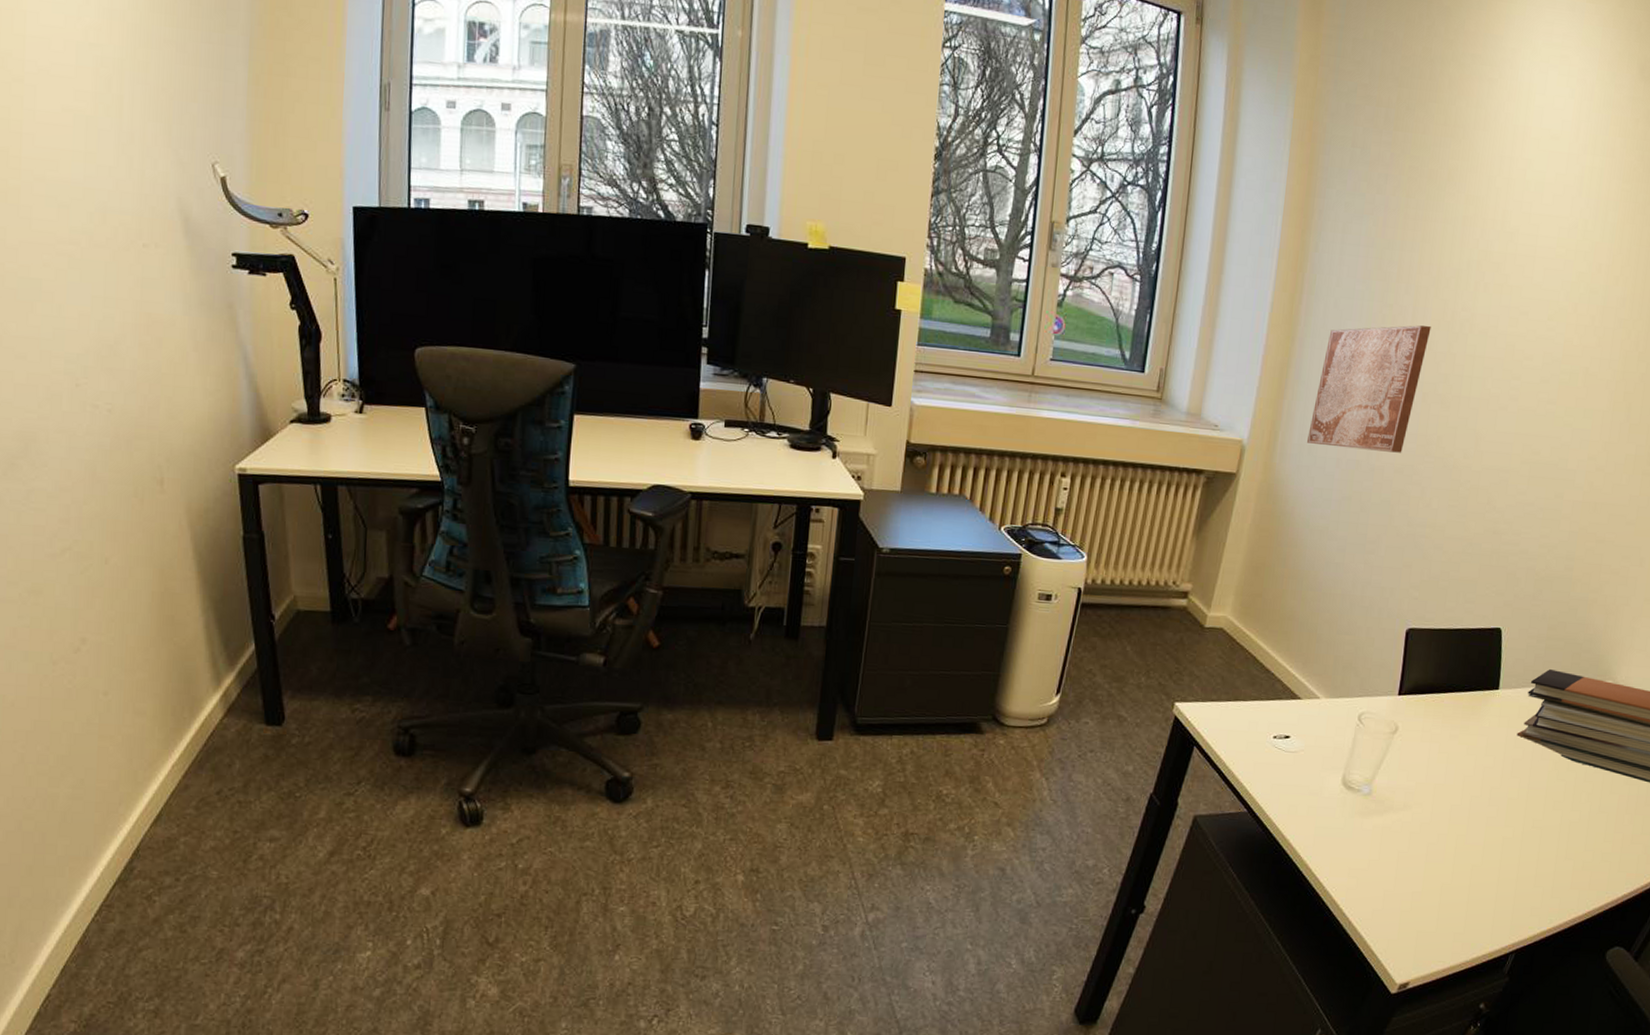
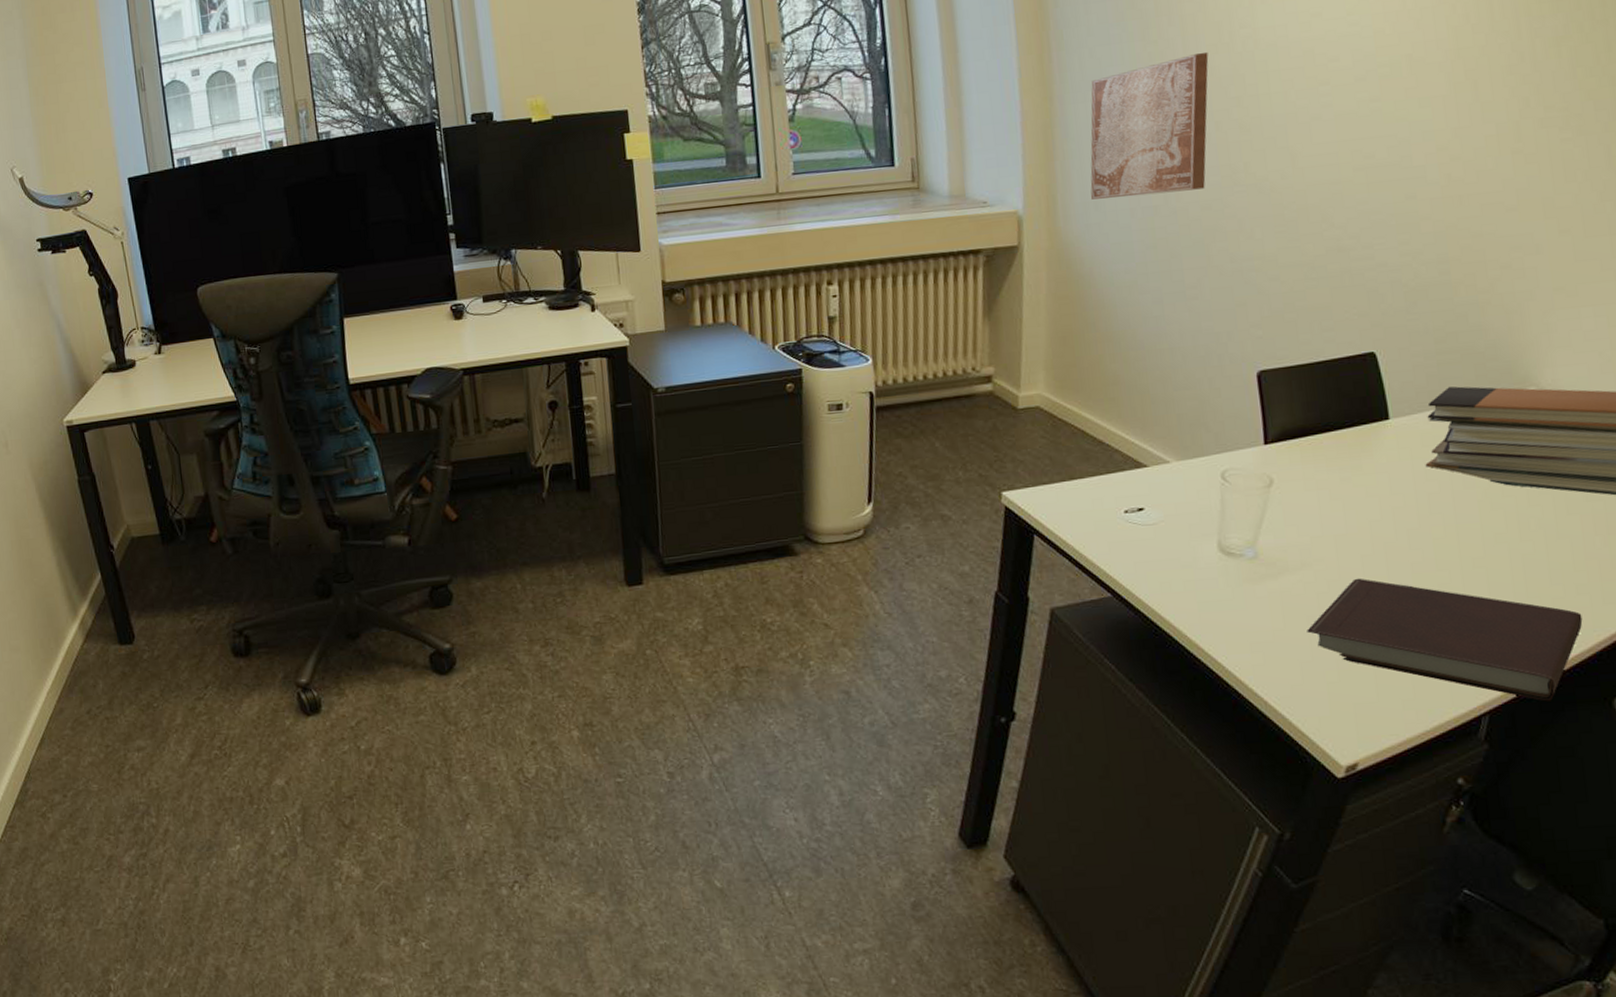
notebook: none [1395,824,1601,947] -> present [1307,578,1583,701]

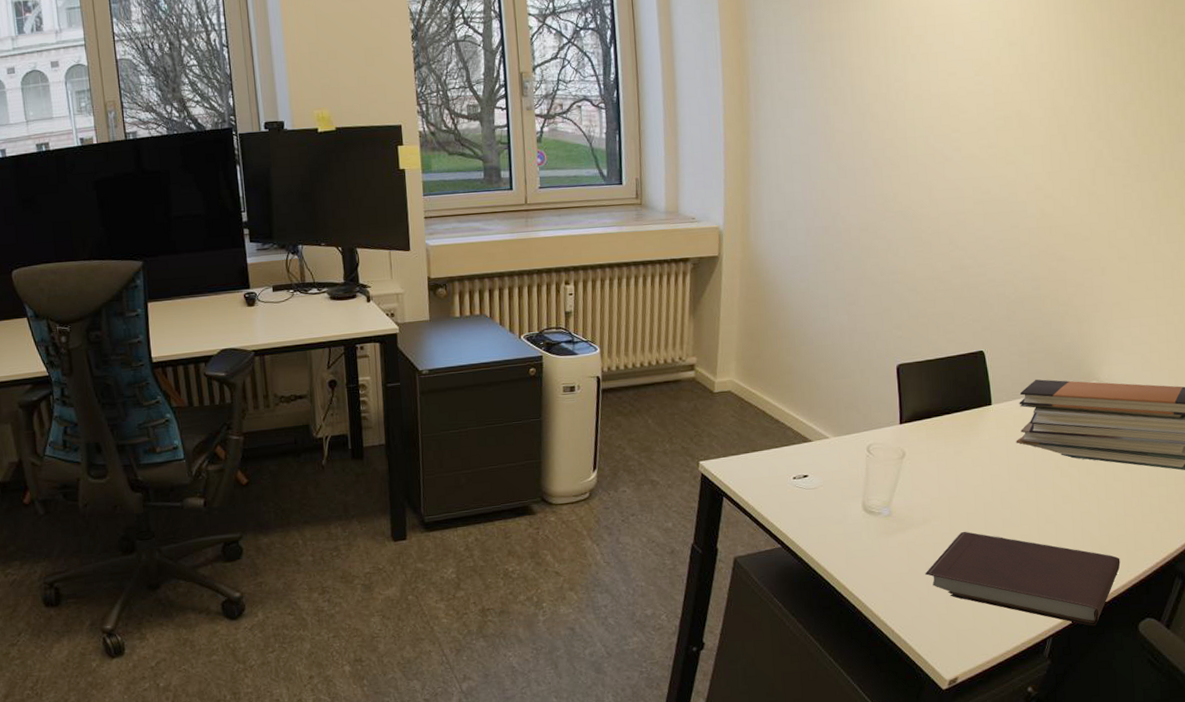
wall art: present [1090,51,1209,200] -> none [776,100,870,219]

